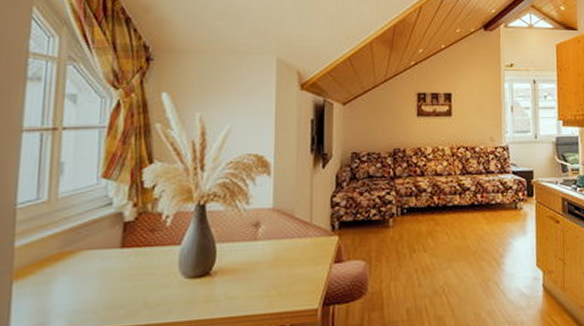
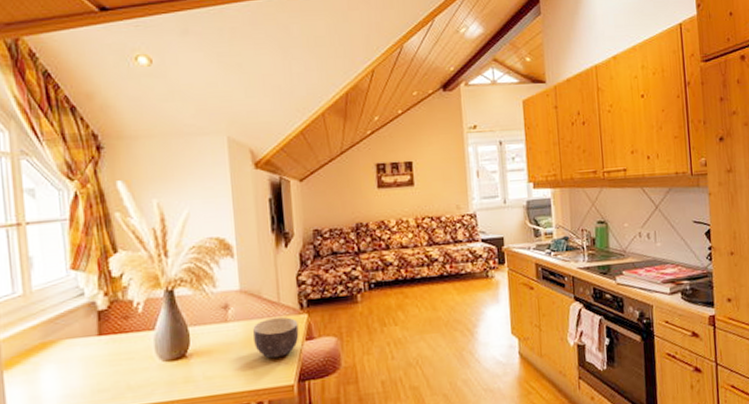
bowl: none [282,238,328,281] -> present [253,317,299,359]

